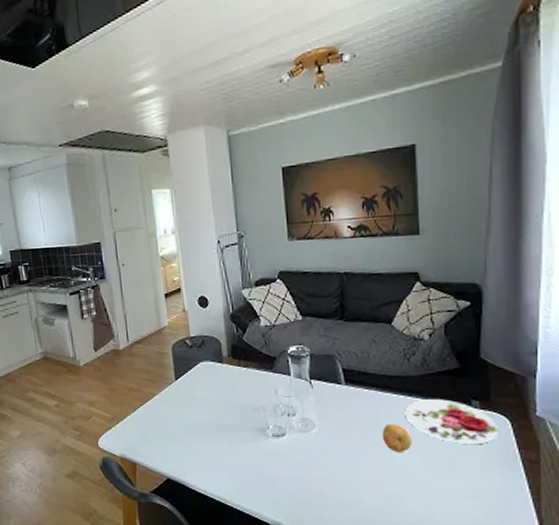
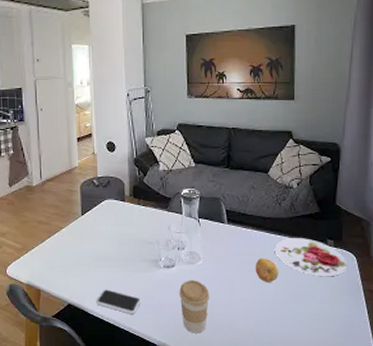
smartphone: none [197,462,250,490] -> present [96,289,142,314]
coffee cup: none [292,450,329,511] -> present [179,280,209,333]

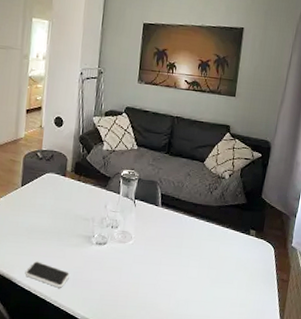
coffee cup: present [179,280,209,333] -> none [107,258,137,311]
fruit: present [255,258,279,283] -> none [181,242,204,267]
plate: present [274,238,348,277] -> none [201,225,266,265]

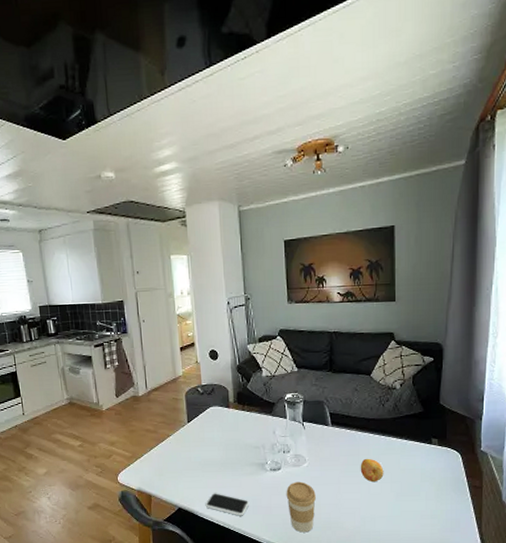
coffee cup: none [107,258,137,311] -> present [286,481,316,533]
fruit: none [181,242,204,267] -> present [360,458,384,483]

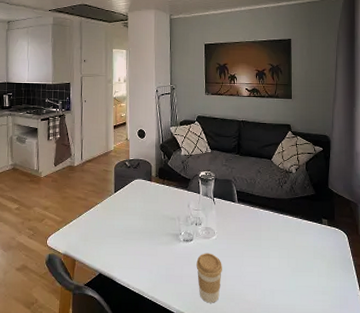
smartphone: present [205,493,250,516] -> none [123,260,163,284]
fruit: present [360,458,384,483] -> none [261,234,282,257]

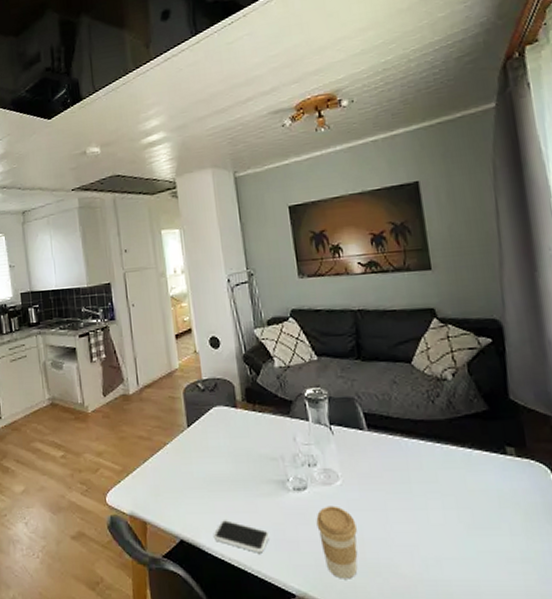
smartphone: none [123,260,163,284] -> present [213,520,270,553]

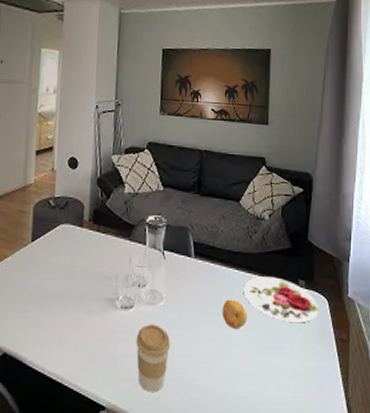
smartphone: present [213,520,270,553] -> none [37,335,92,367]
fruit: none [411,474,446,509] -> present [222,299,247,330]
plate: none [434,446,541,499] -> present [243,276,319,323]

